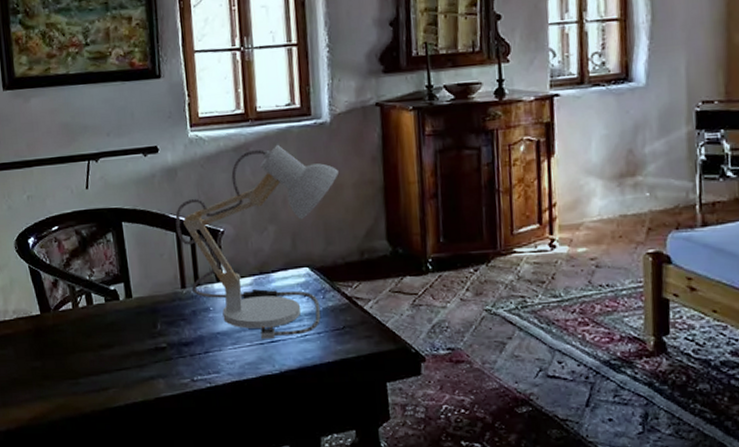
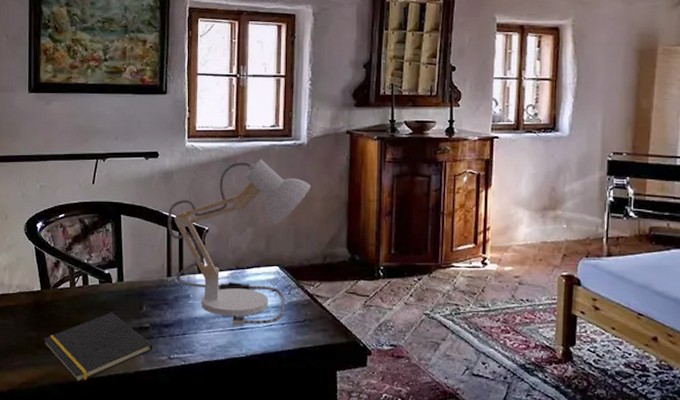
notepad: none [48,333,173,415] -> present [43,312,153,383]

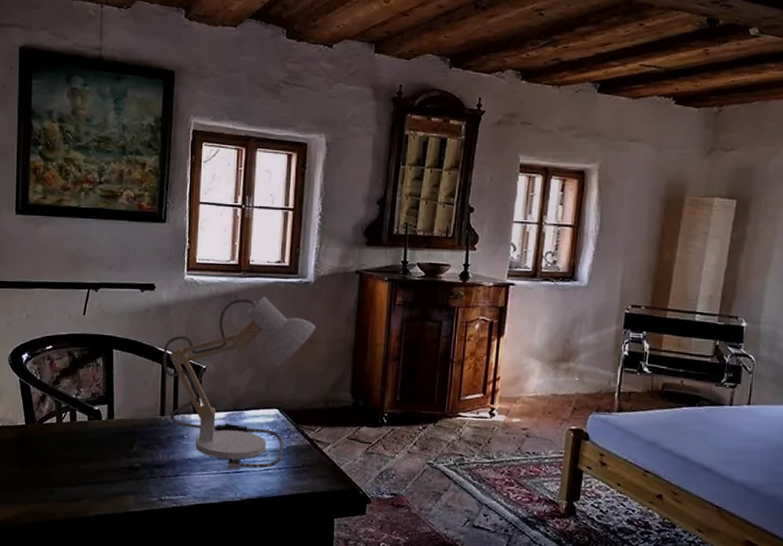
notepad: present [43,312,153,383] -> none [26,450,143,522]

